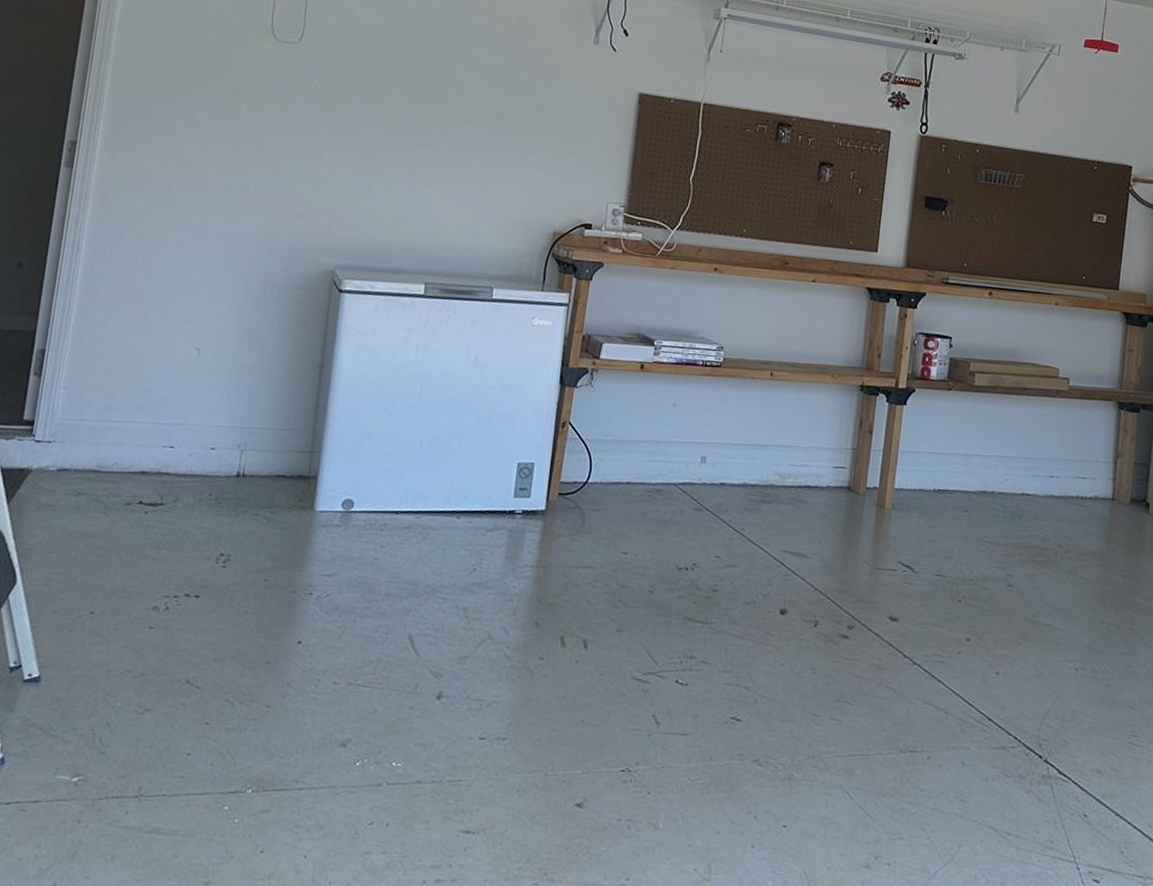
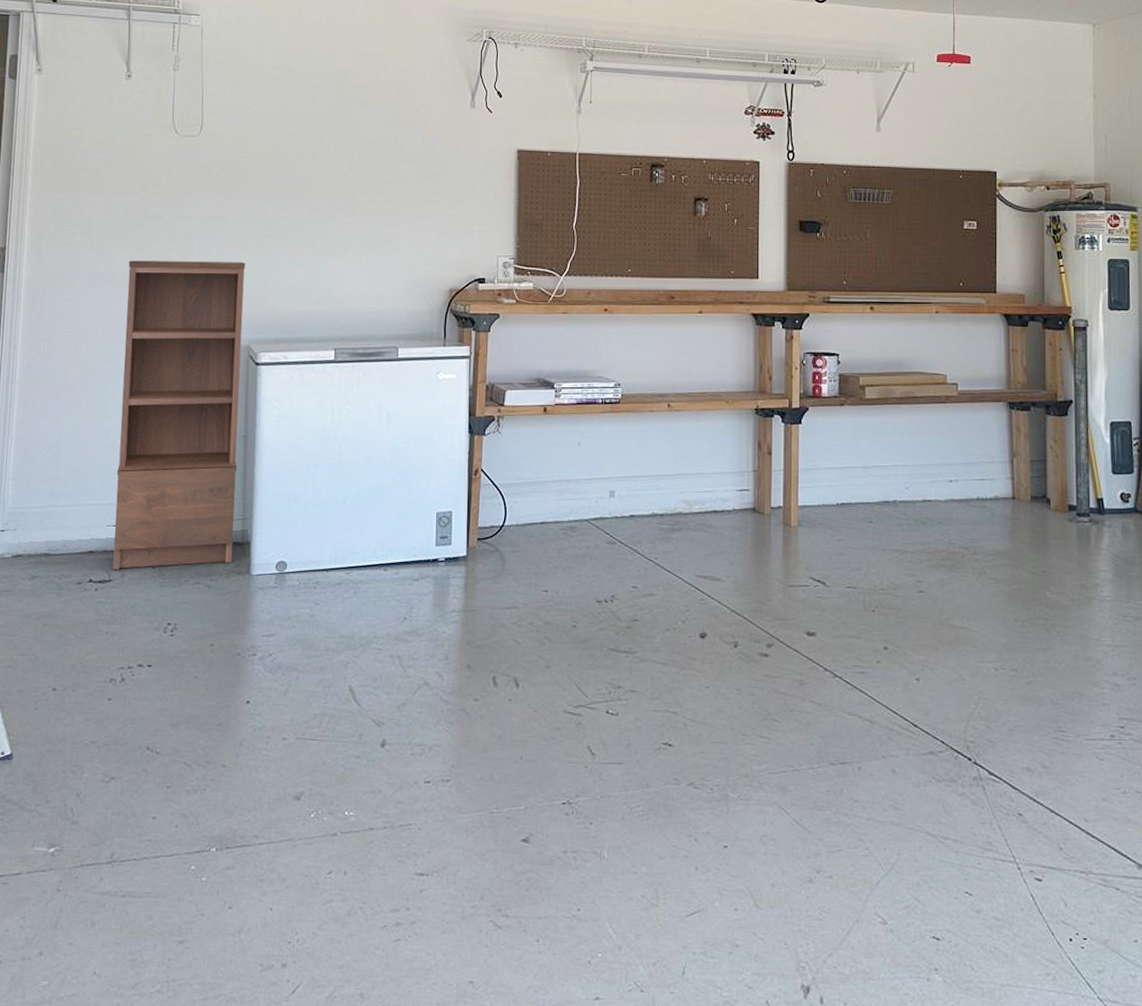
shelving unit: none [166,168,338,497] -> present [113,260,246,570]

